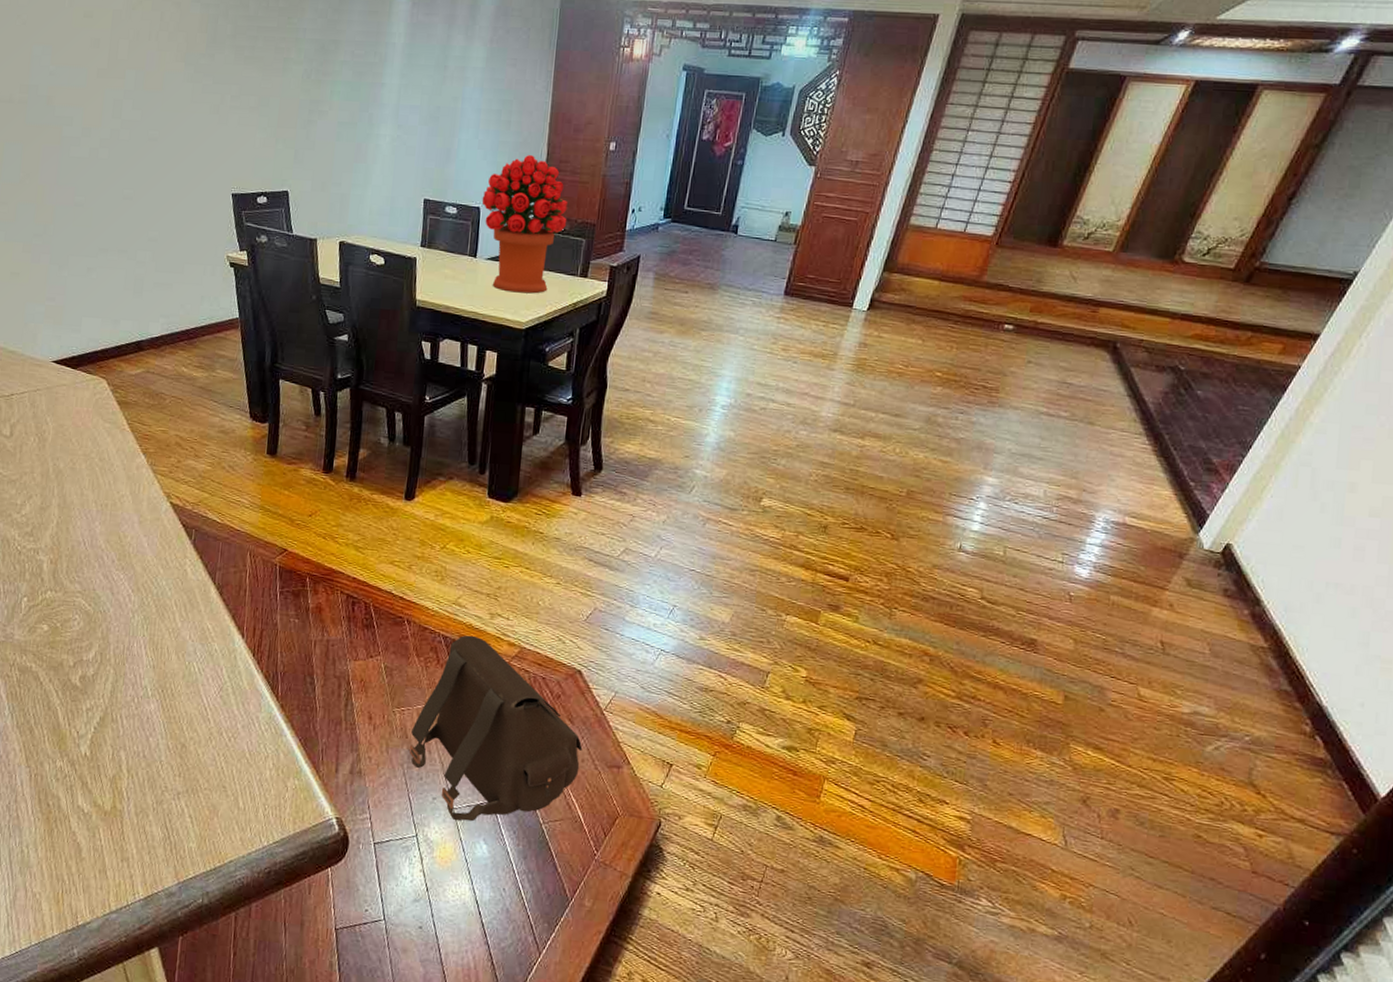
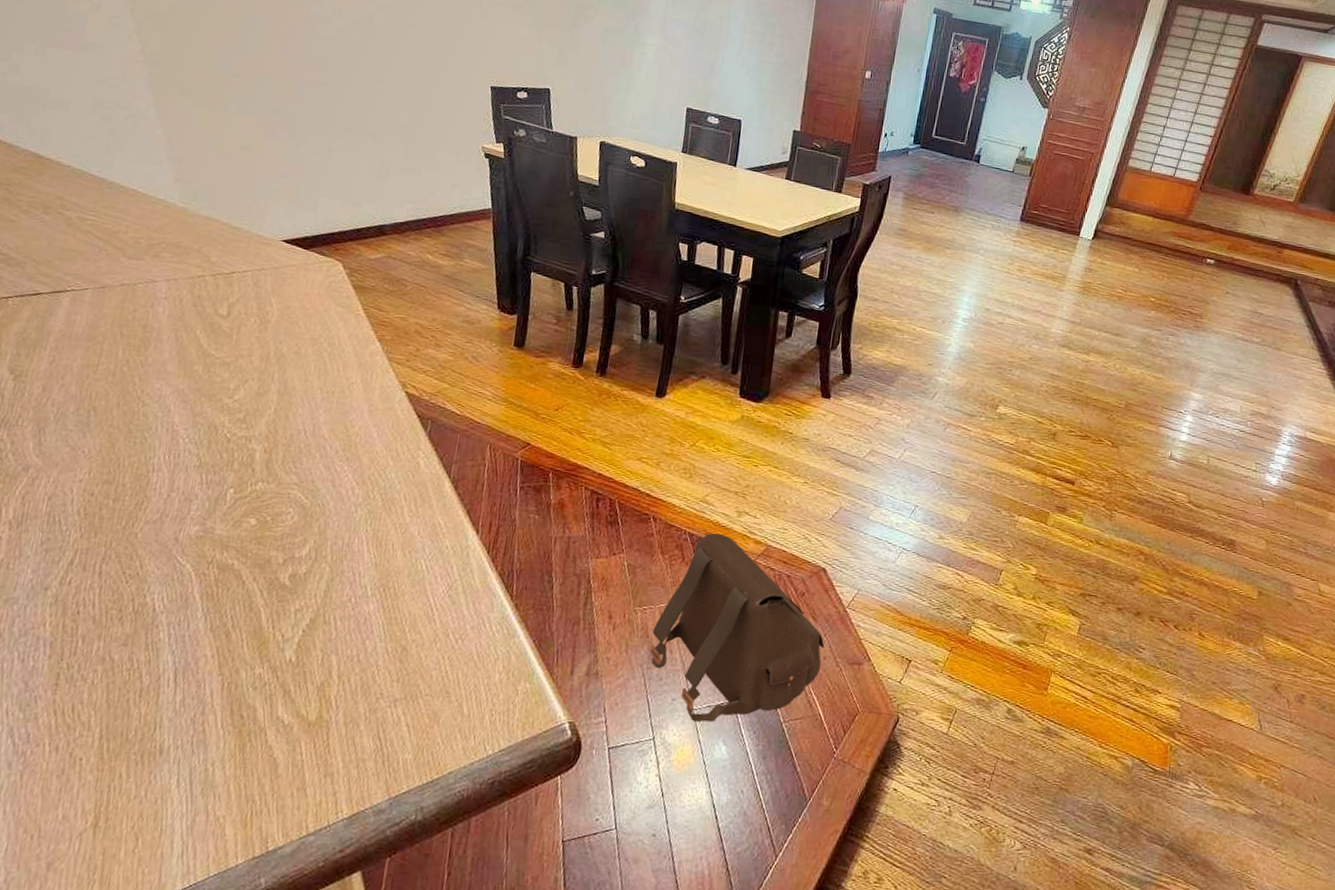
bouquet: present [481,155,568,294] -> none [743,75,825,205]

